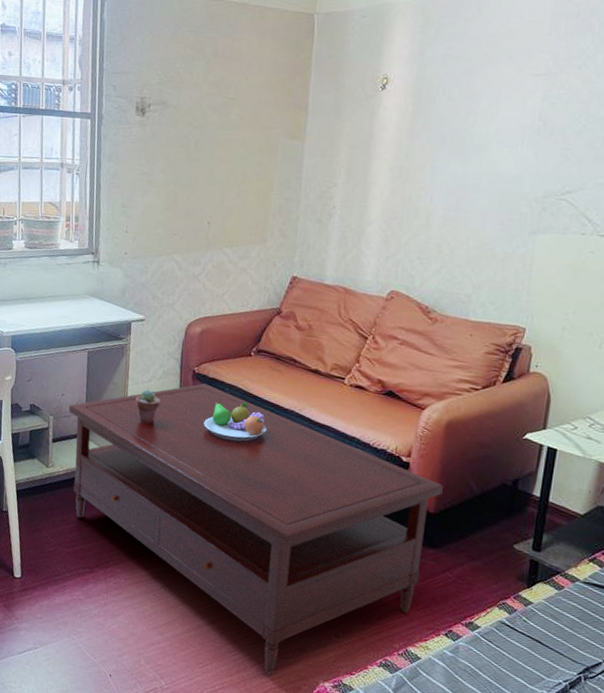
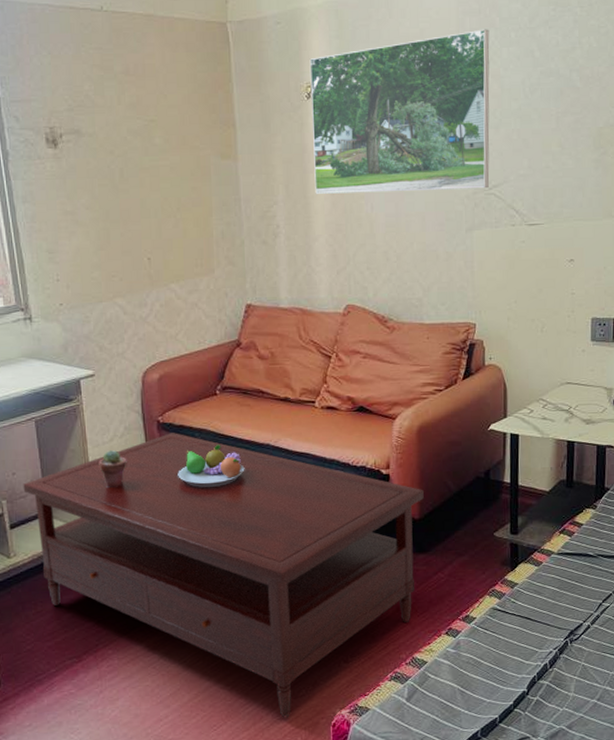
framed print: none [376,33,586,194] -> present [309,29,490,194]

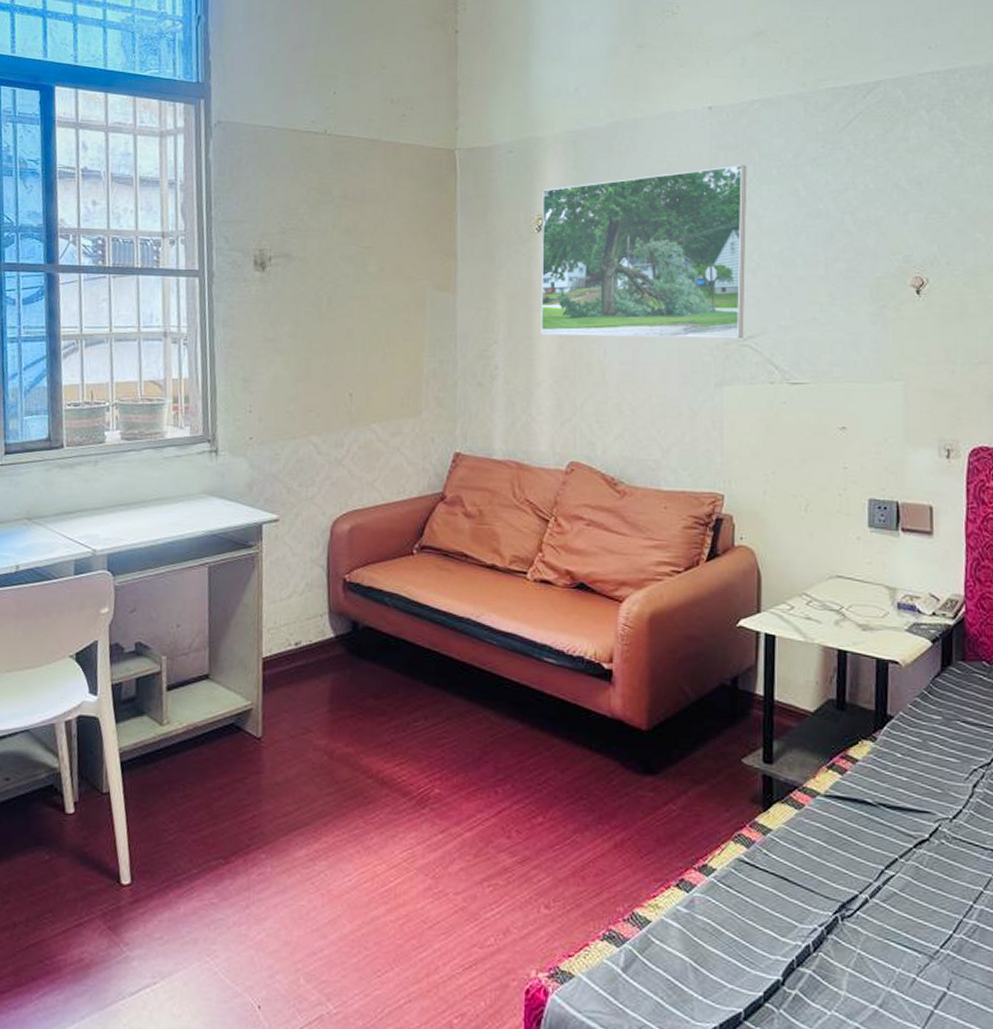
coffee table: present [23,433,424,718] -> none [186,594,654,973]
potted succulent: present [99,449,127,488] -> none [273,607,305,653]
fruit bowl: present [178,445,245,488] -> none [361,614,440,665]

